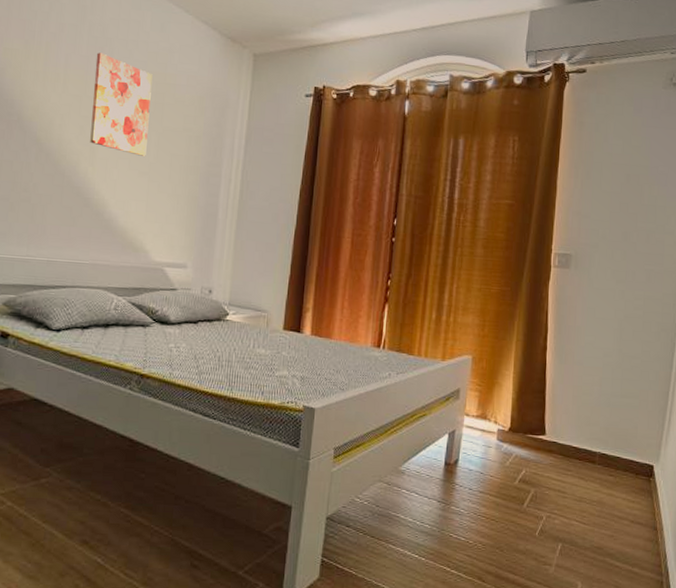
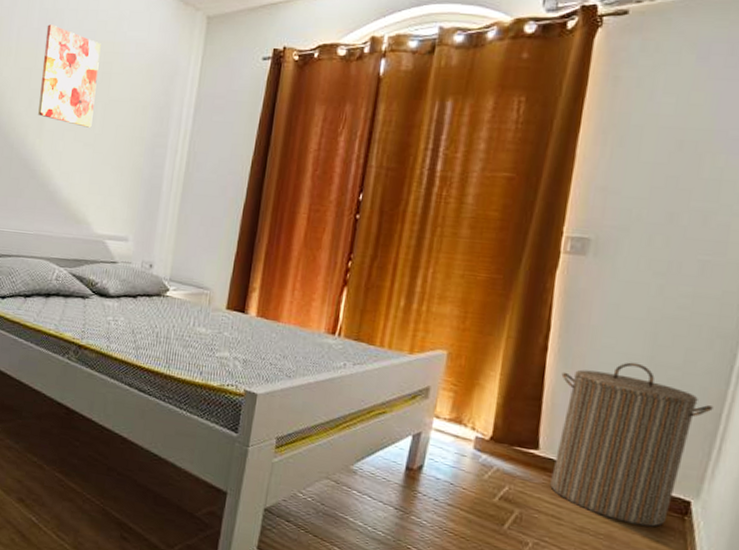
laundry hamper: none [556,355,663,490] -> present [550,362,714,527]

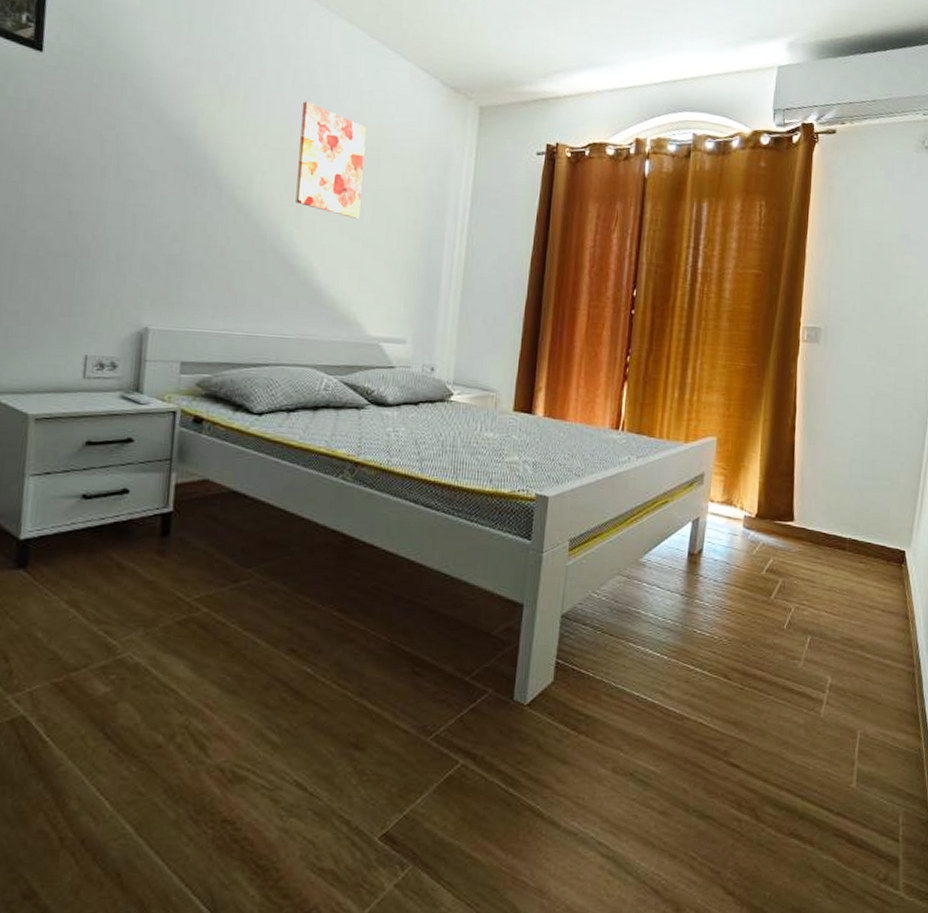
laundry hamper: present [550,362,714,527] -> none [805,435,915,578]

